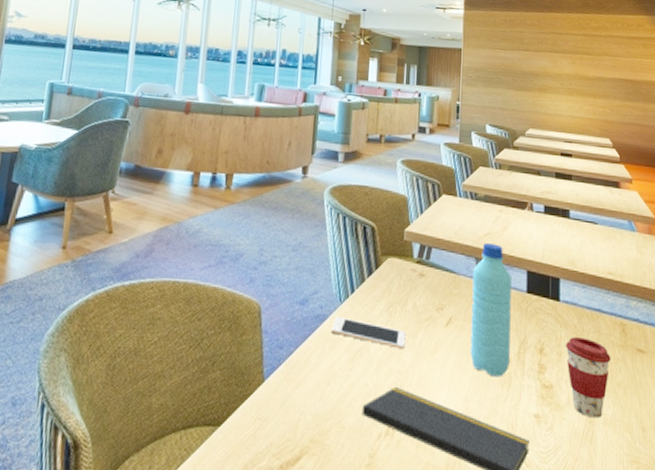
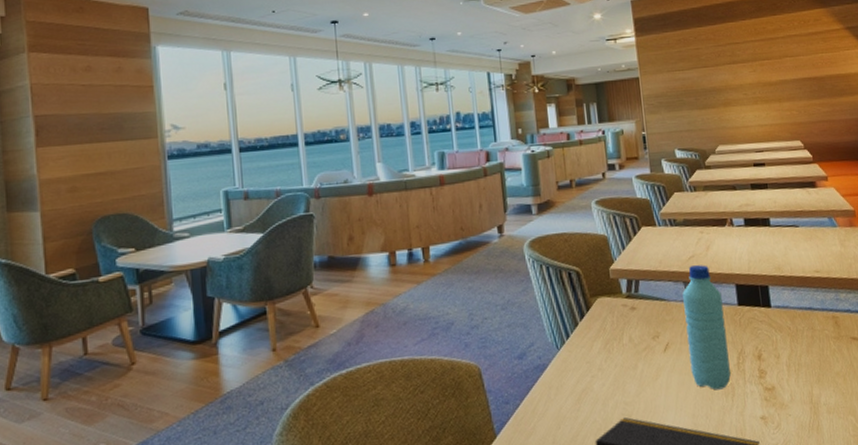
cell phone: present [331,316,406,350] -> none [552,362,628,382]
coffee cup: present [565,337,611,418] -> none [781,337,828,410]

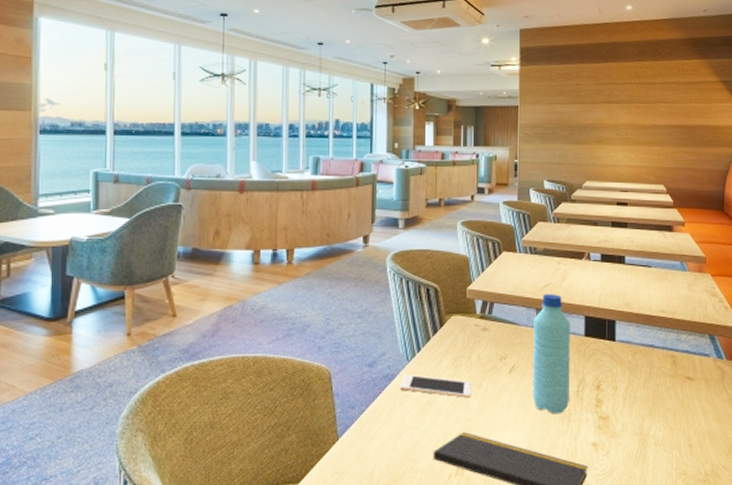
cell phone: none [552,362,628,382] -> present [400,374,471,399]

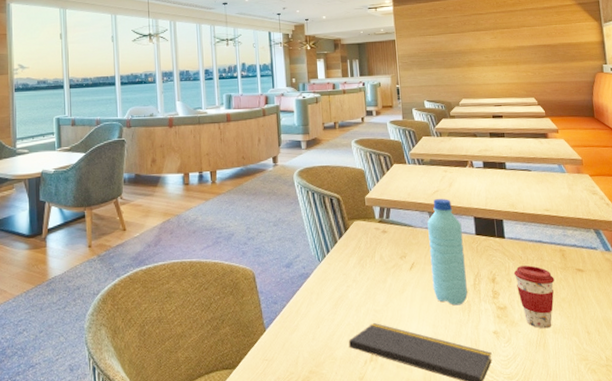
cell phone: present [400,374,471,399] -> none [314,273,378,293]
coffee cup: none [620,372,662,441] -> present [513,265,555,329]

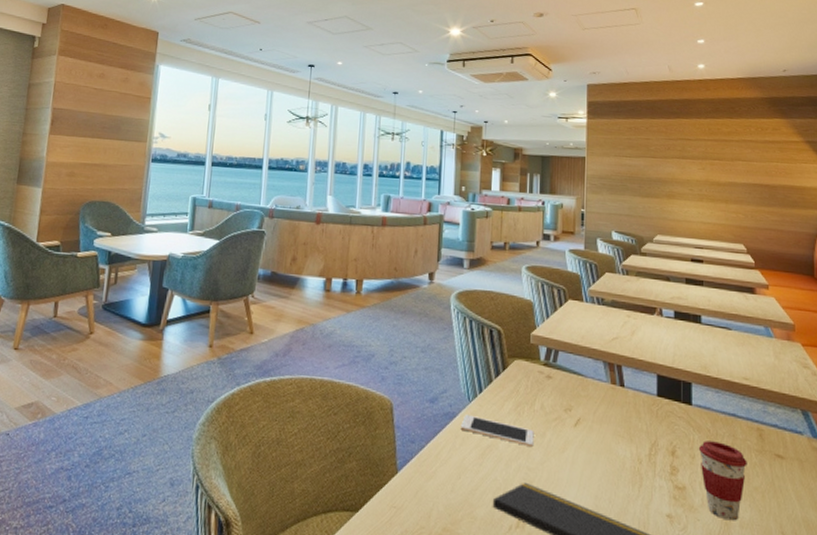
cell phone: none [314,273,378,293] -> present [460,414,534,448]
water bottle: present [427,199,468,306] -> none [600,347,641,477]

